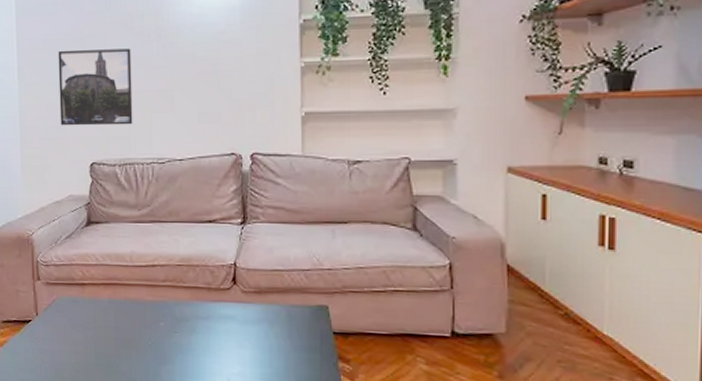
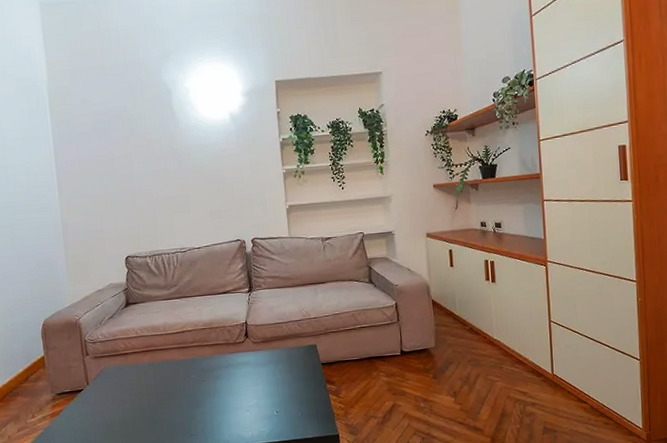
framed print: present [58,48,133,126] -> none [92,165,159,230]

